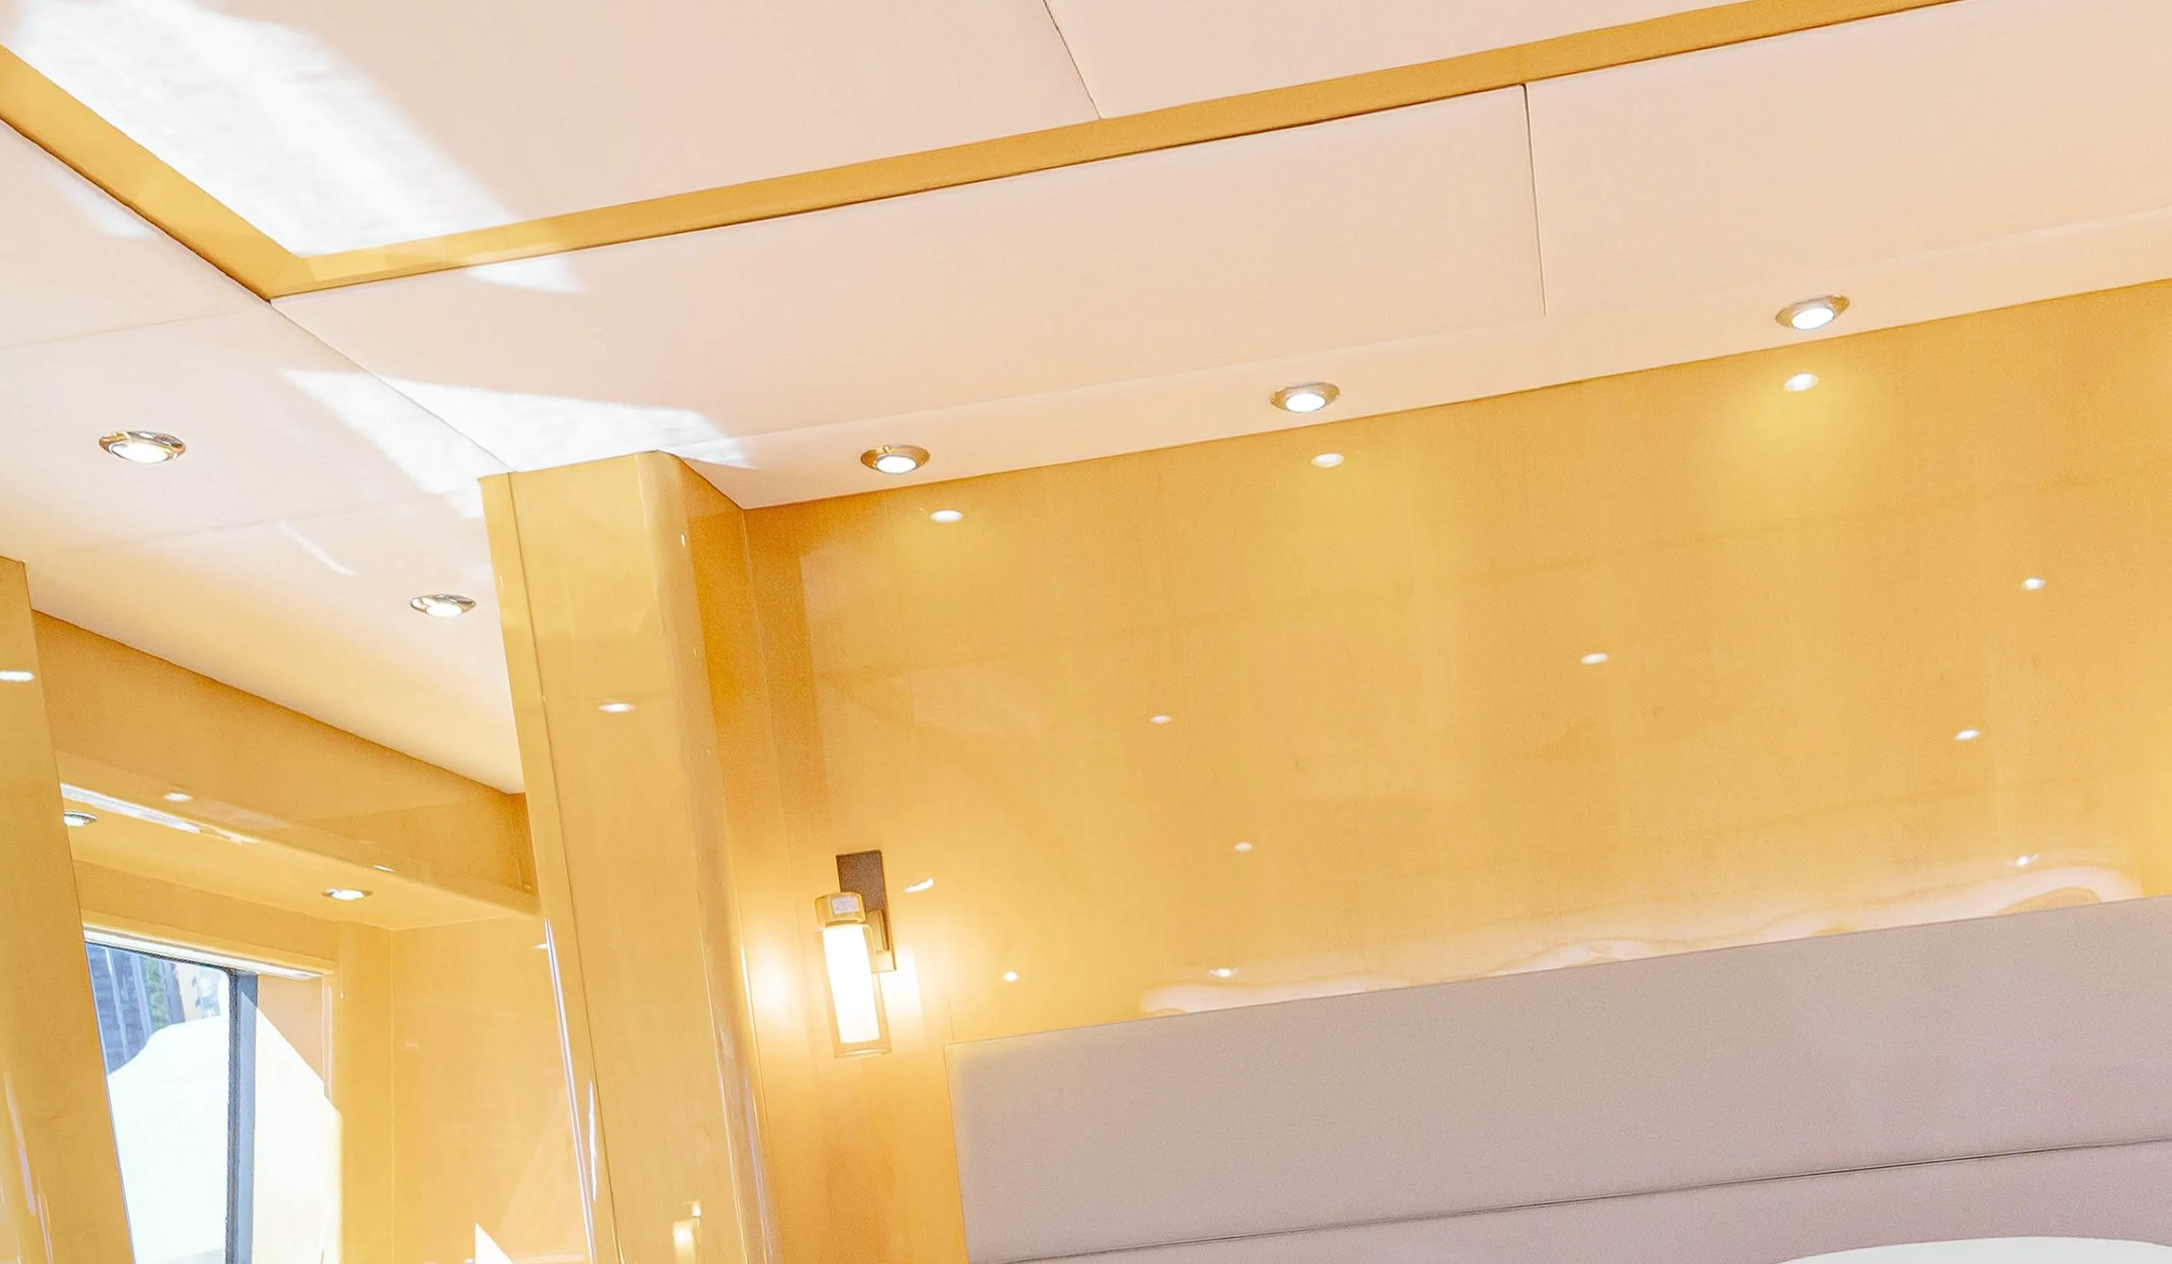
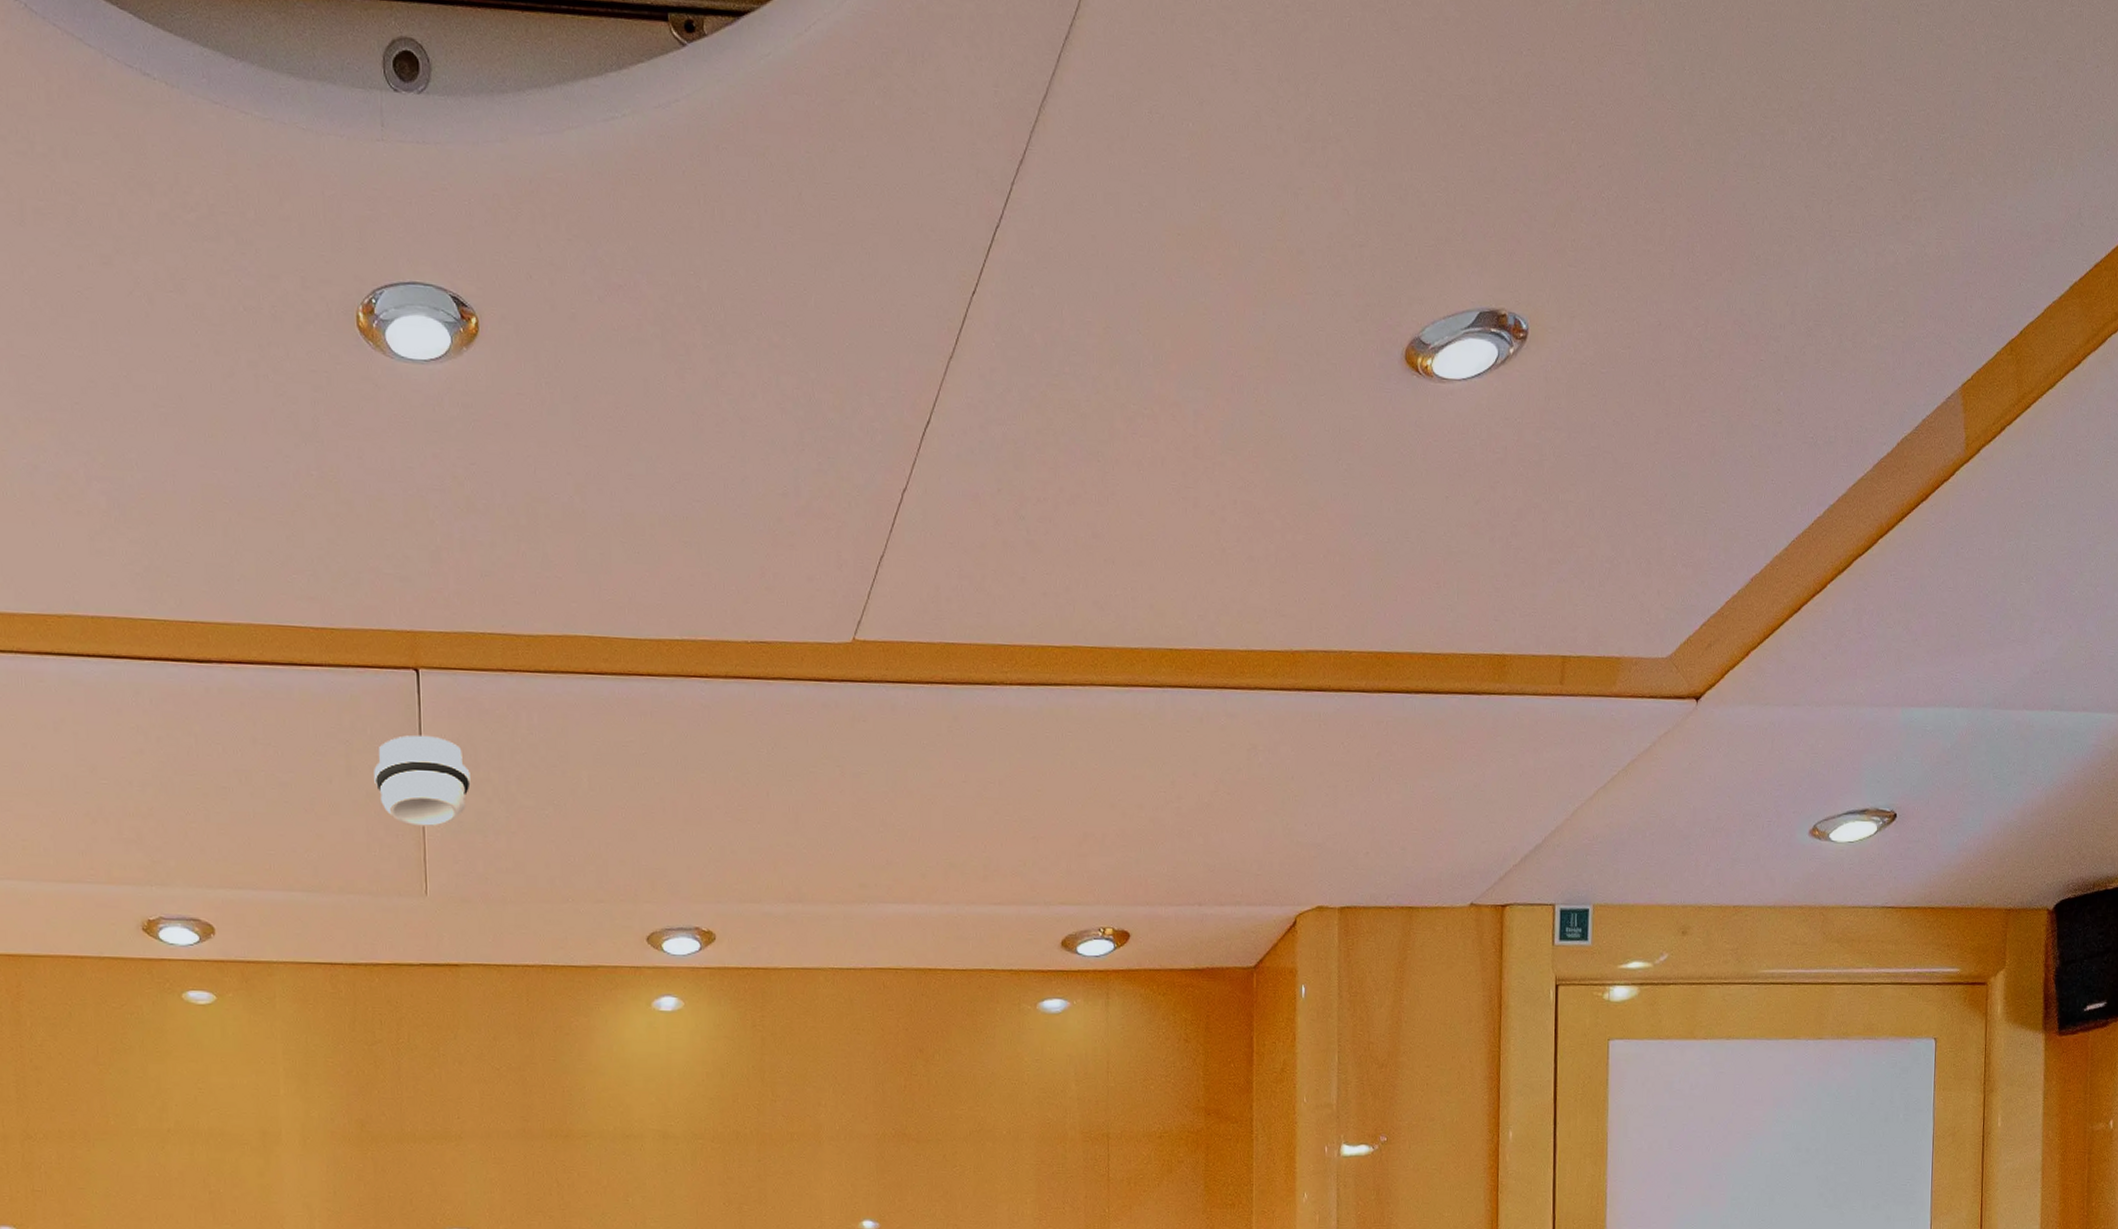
smoke detector: none [1486,149,1584,247] -> present [374,735,471,828]

